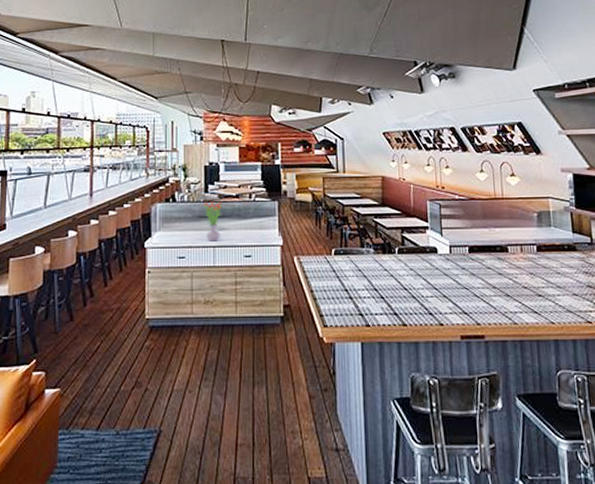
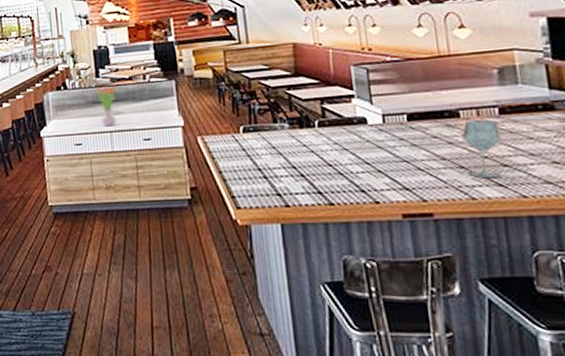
wine glass: none [509,255,538,306] -> present [462,119,503,179]

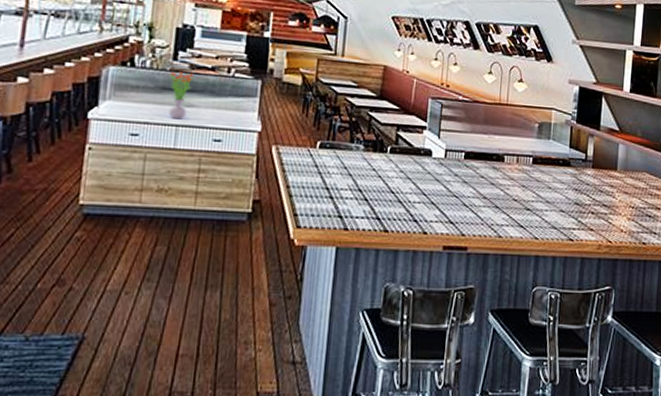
wine glass: present [462,119,503,179] -> none [501,165,531,220]

